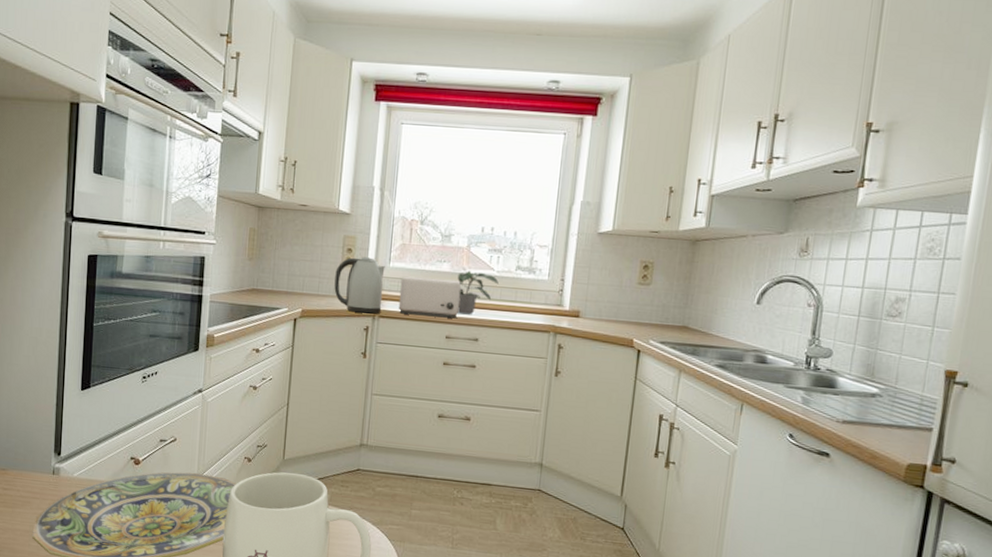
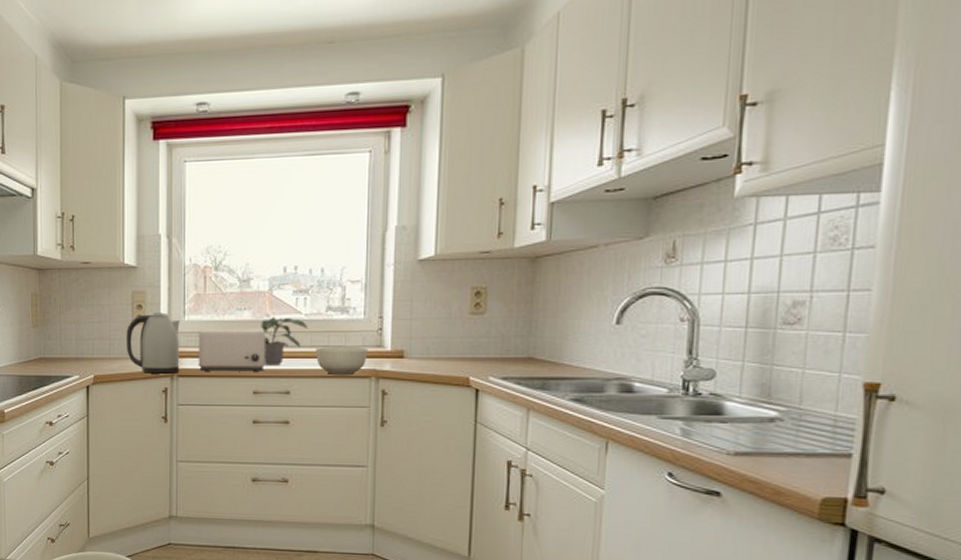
bowl: none [503,301,550,330] -> present [315,347,369,376]

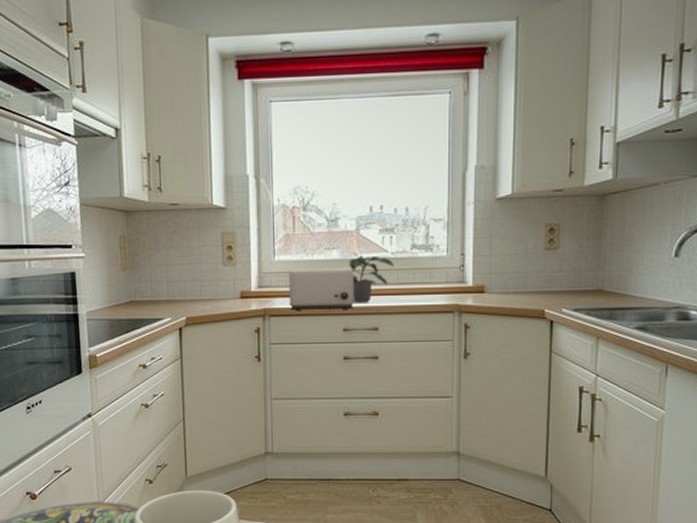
kettle: present [126,312,180,374] -> none [217,253,271,314]
bowl: present [315,347,369,376] -> none [401,283,452,312]

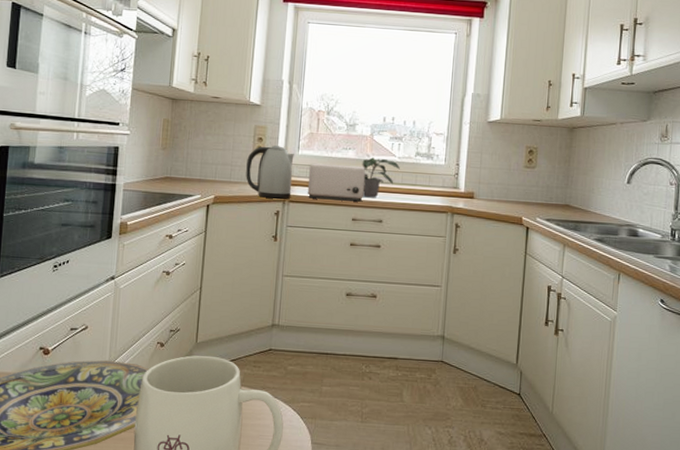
kettle: none [217,253,271,314] -> present [246,145,294,199]

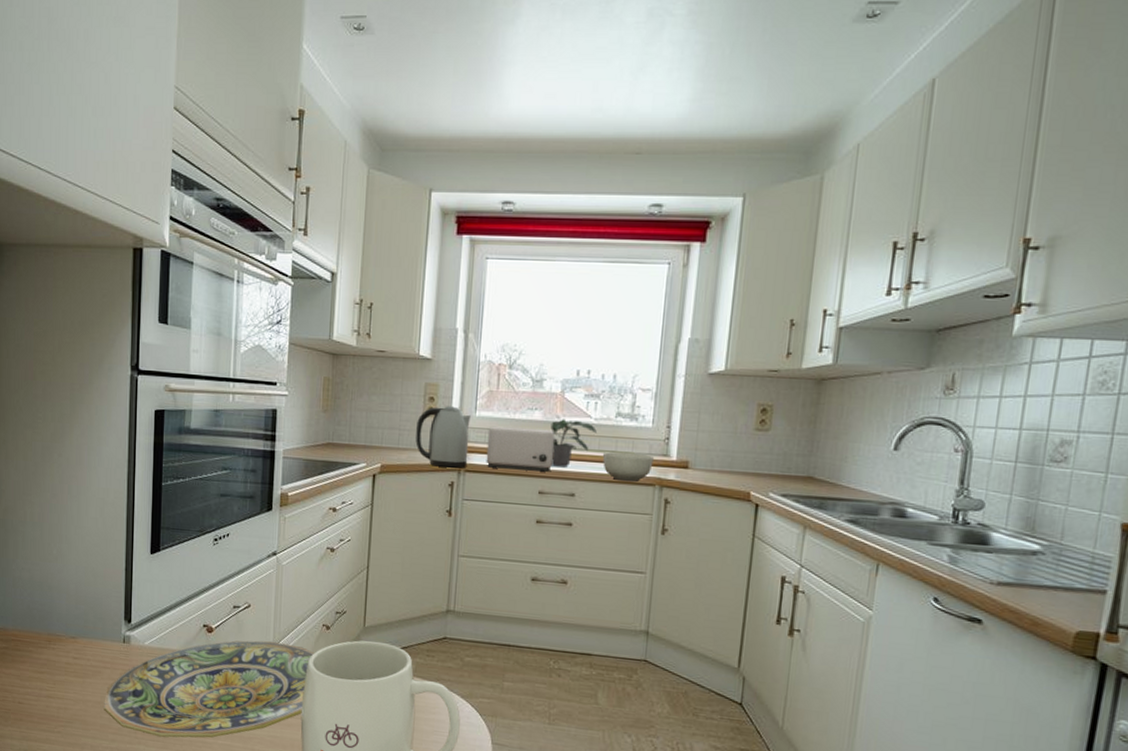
bowl: none [405,185,447,211] -> present [602,452,655,483]

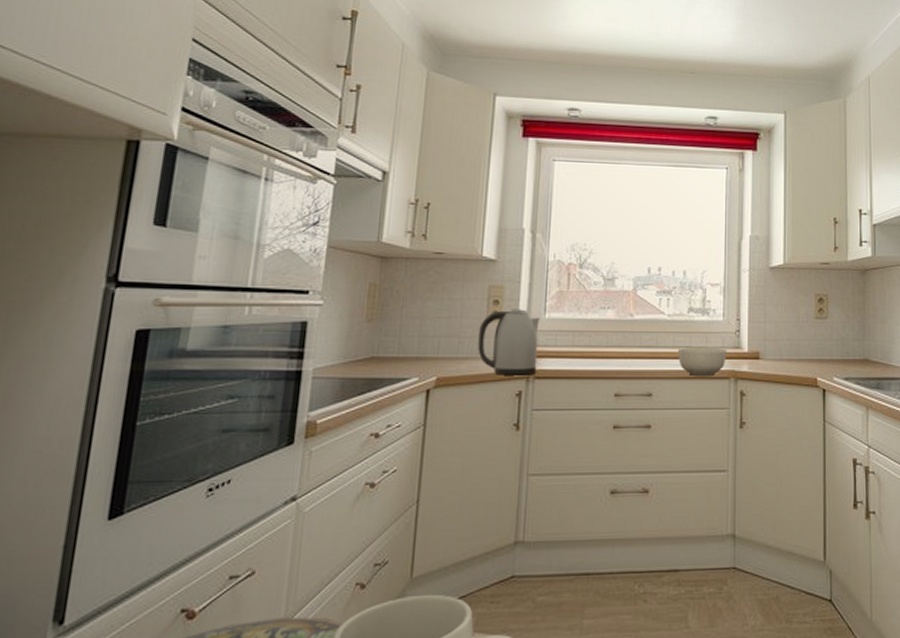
toaster: present [486,426,558,472] -> none [557,327,632,372]
potted plant: present [550,419,597,468] -> none [624,317,670,367]

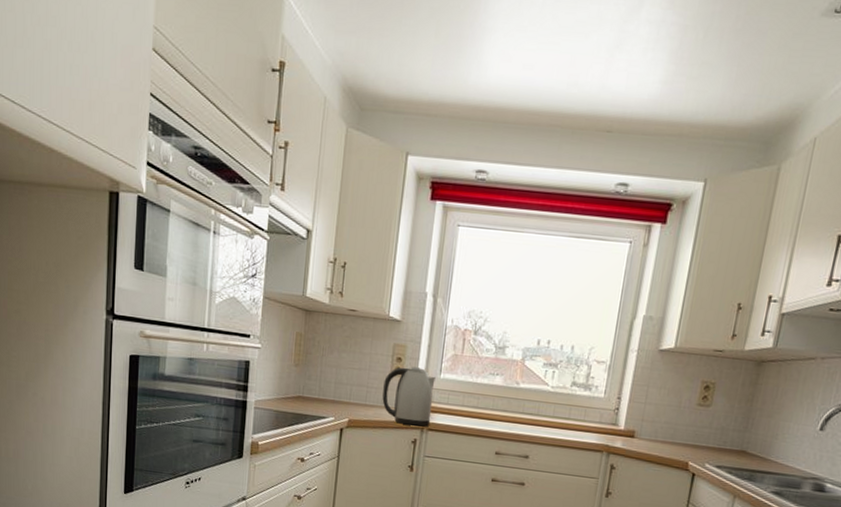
bowl: present [677,348,728,377] -> none [556,418,605,449]

